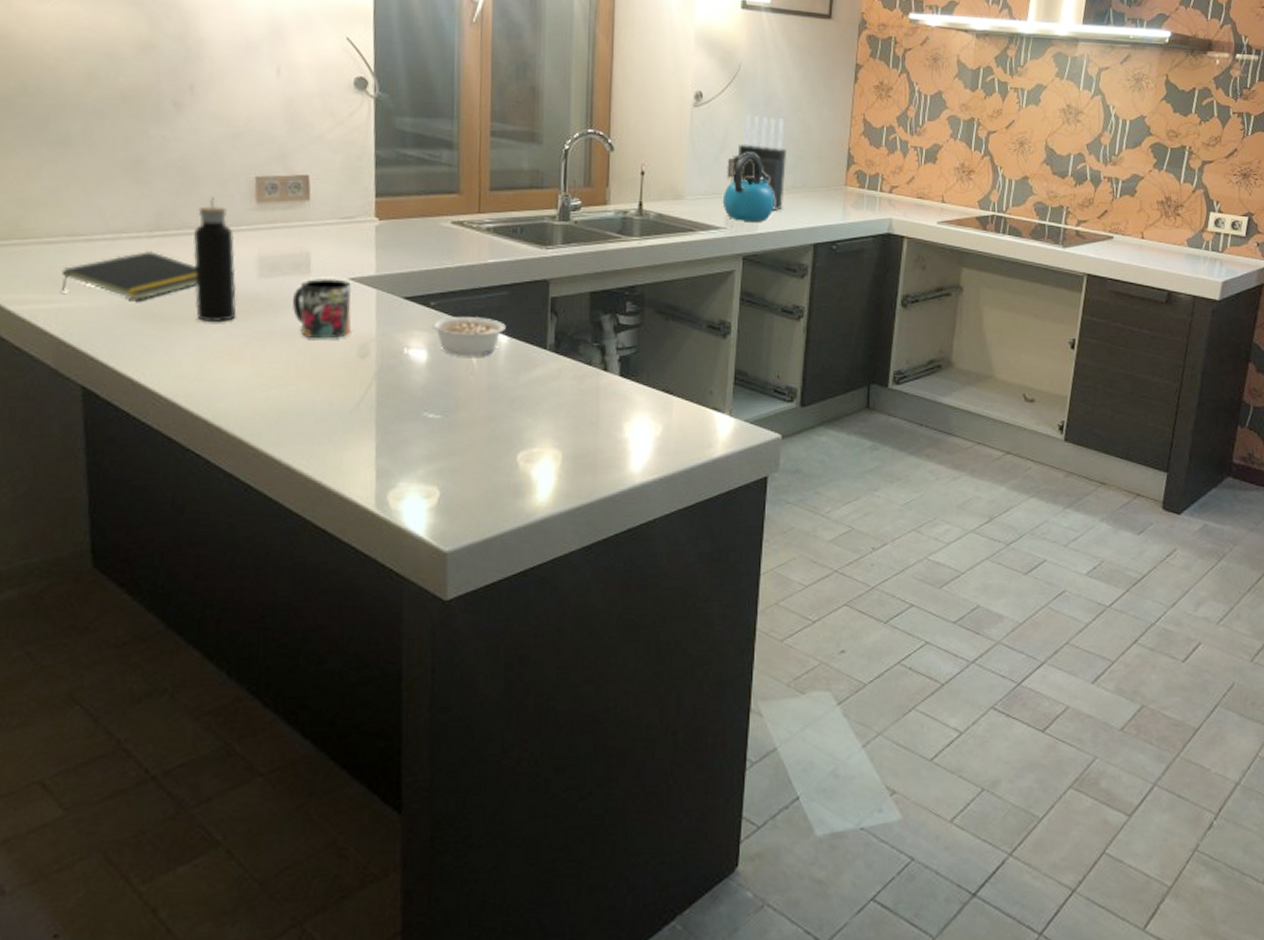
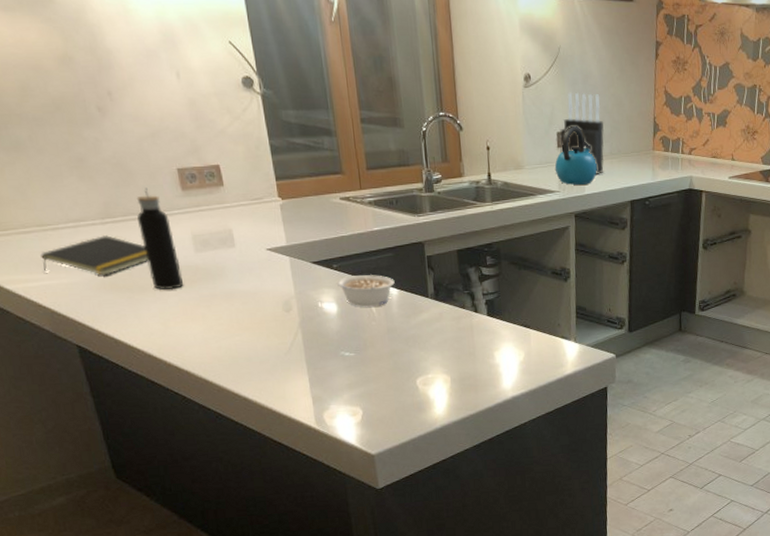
mug: present [292,277,352,339] -> none [224,249,276,299]

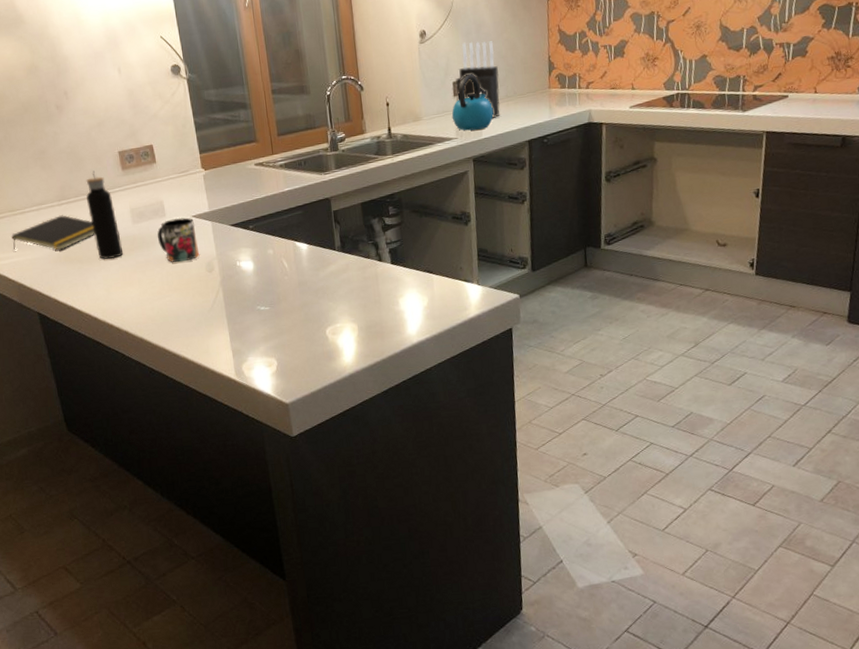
mug: none [224,249,276,299] -> present [157,217,200,263]
legume: present [336,275,395,307] -> none [252,232,305,263]

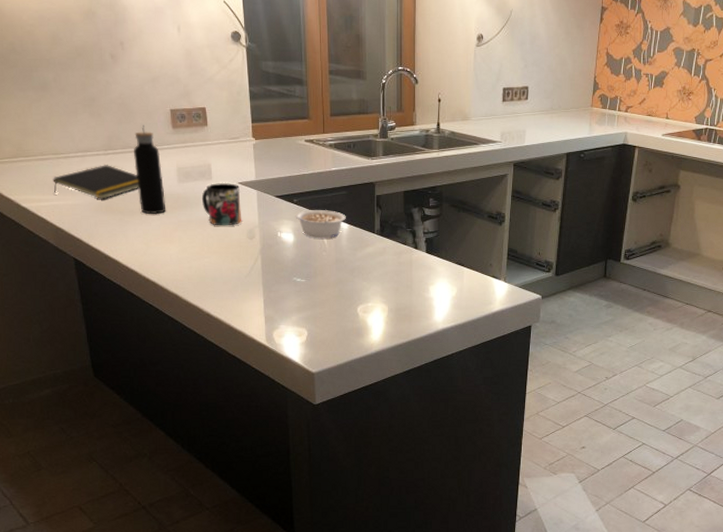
legume: none [252,232,305,263] -> present [295,210,346,239]
kettle: present [452,73,494,131] -> none [498,82,537,136]
knife block: present [455,41,501,118] -> none [505,51,546,128]

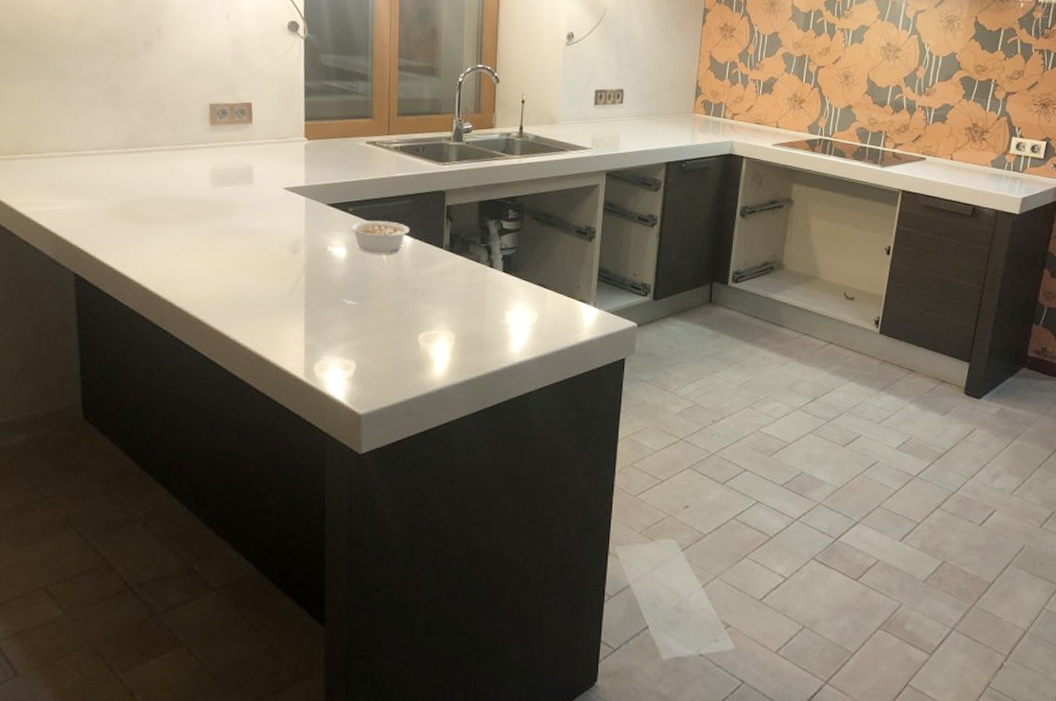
notepad: present [53,165,139,199] -> none [59,164,164,204]
water bottle: present [134,125,166,215] -> none [160,120,195,223]
mug: present [201,182,242,226] -> none [238,187,286,238]

